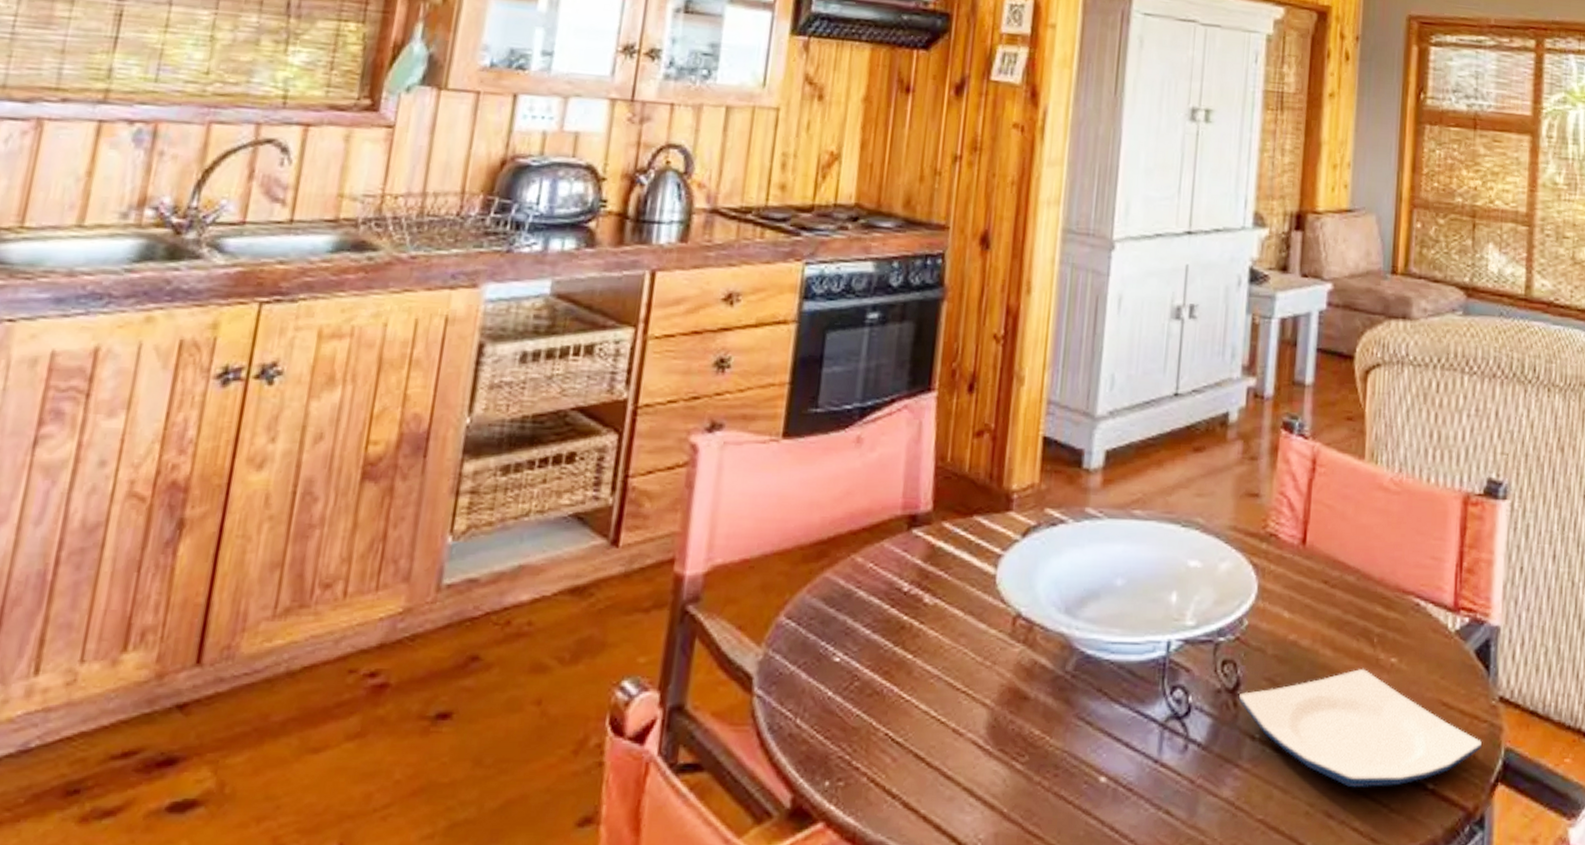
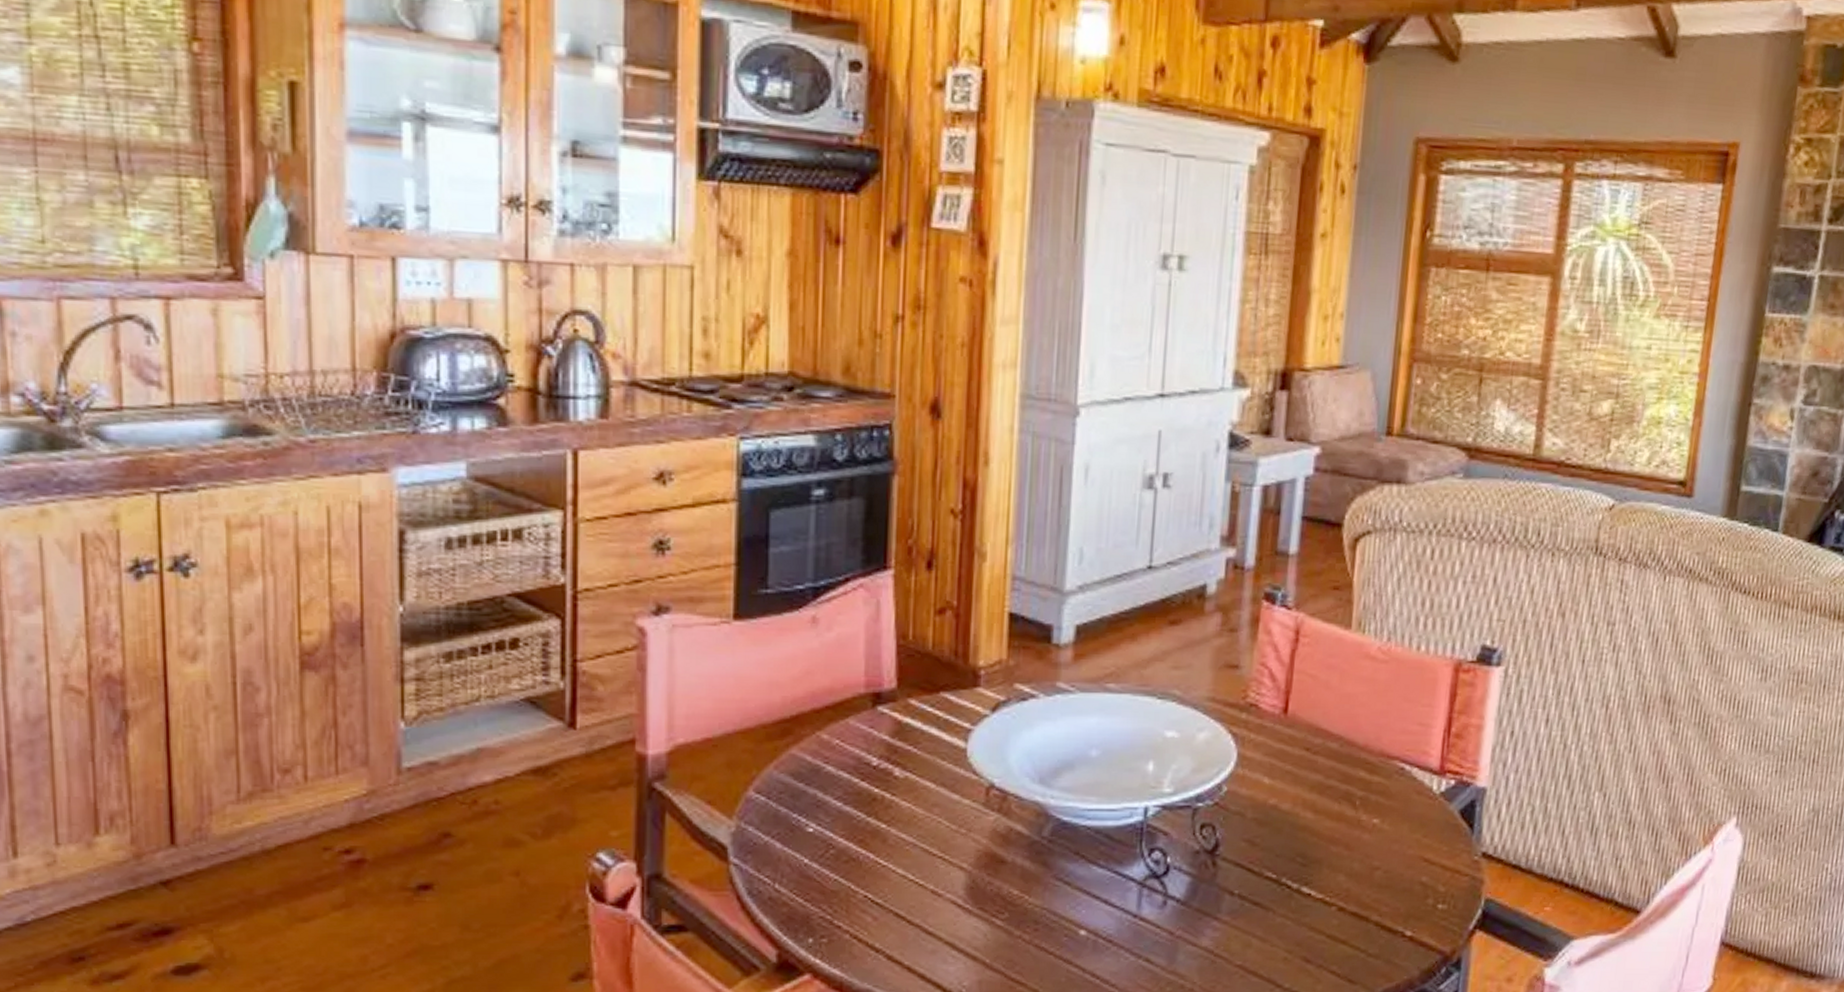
plate: present [1238,668,1482,787] -> none [1217,828,1462,935]

